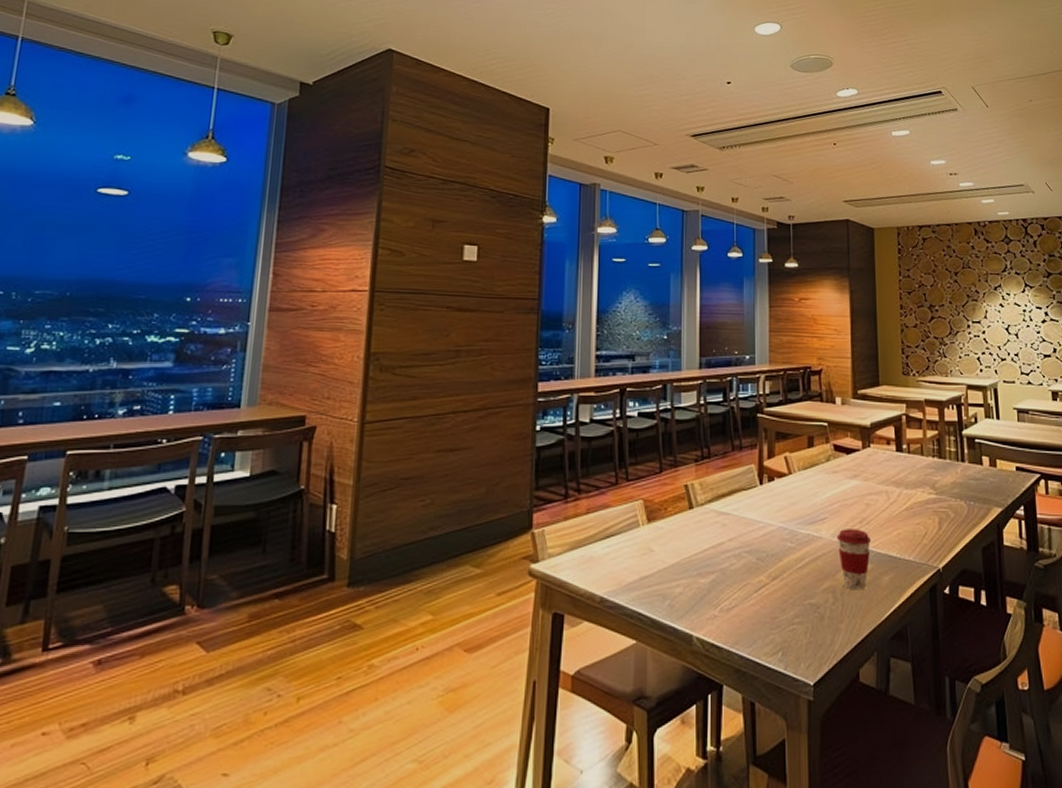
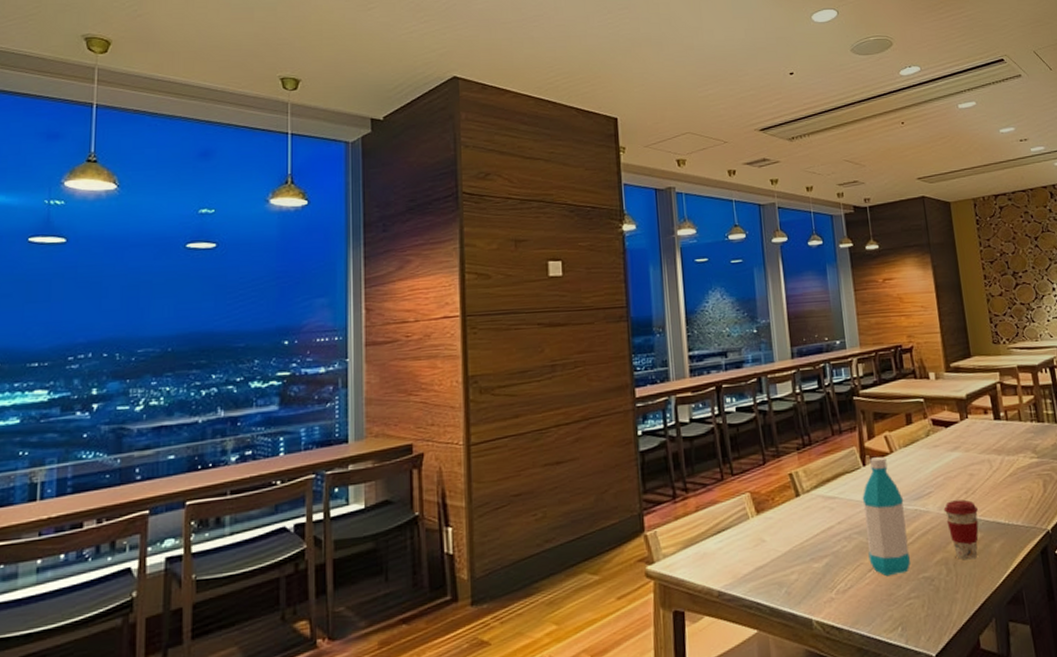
water bottle: none [756,477,799,599] -> present [862,457,911,577]

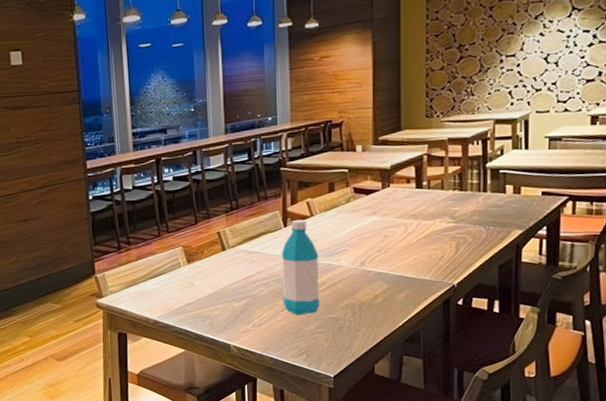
coffee cup: present [943,499,979,560] -> none [355,257,388,306]

